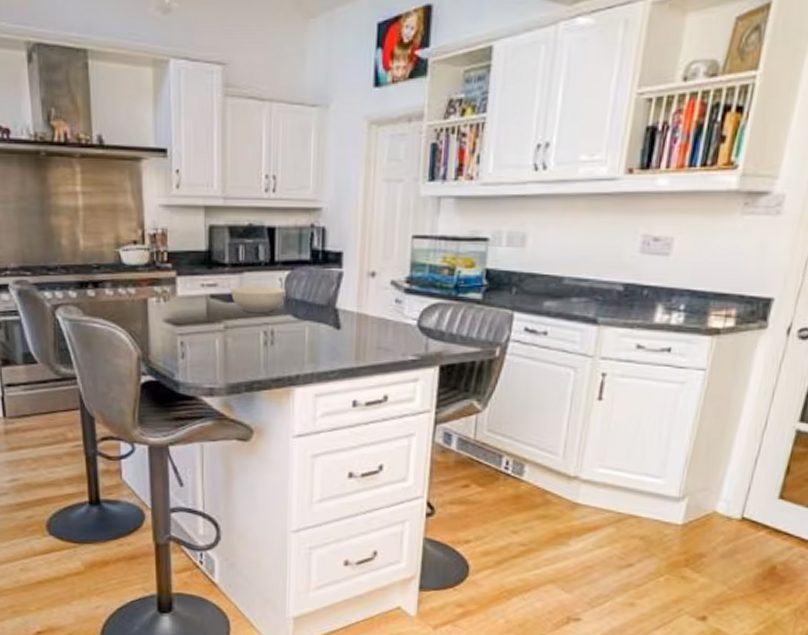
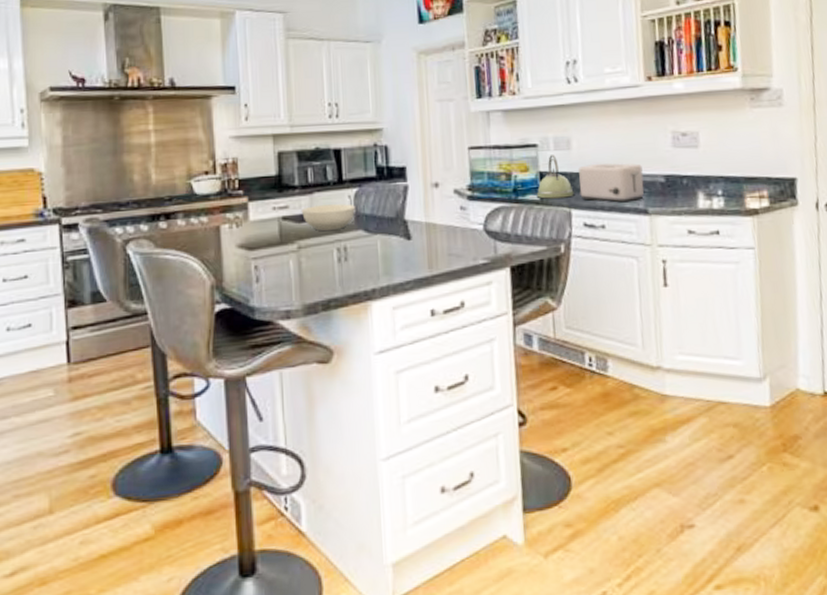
kettle: none [478,251,521,299] -> present [536,155,574,199]
toaster: none [526,265,601,310] -> present [579,163,644,203]

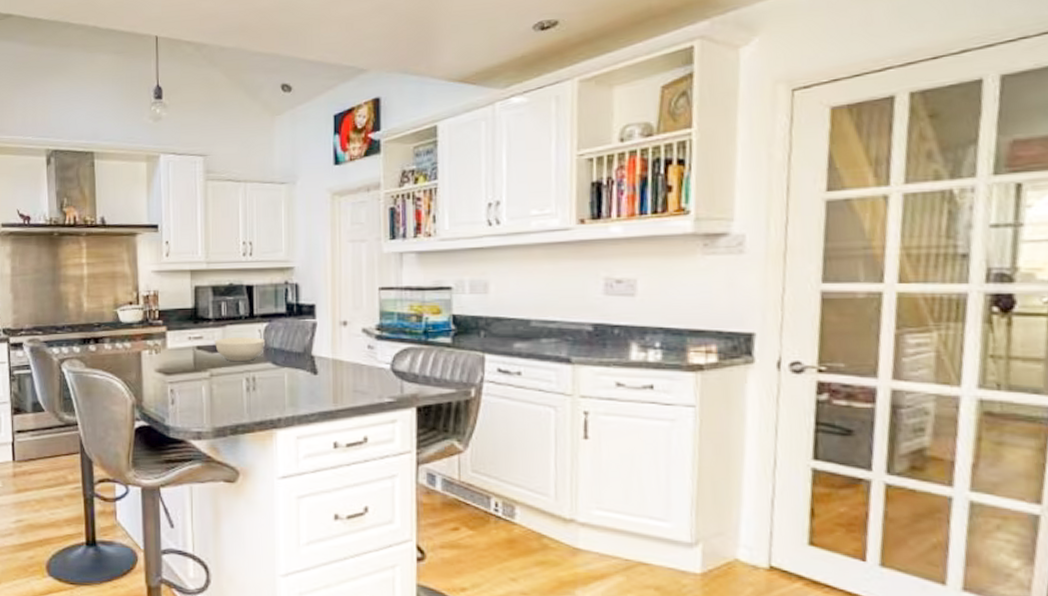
kettle: present [536,155,574,199] -> none [448,298,489,342]
toaster: present [579,163,644,203] -> none [495,309,568,350]

